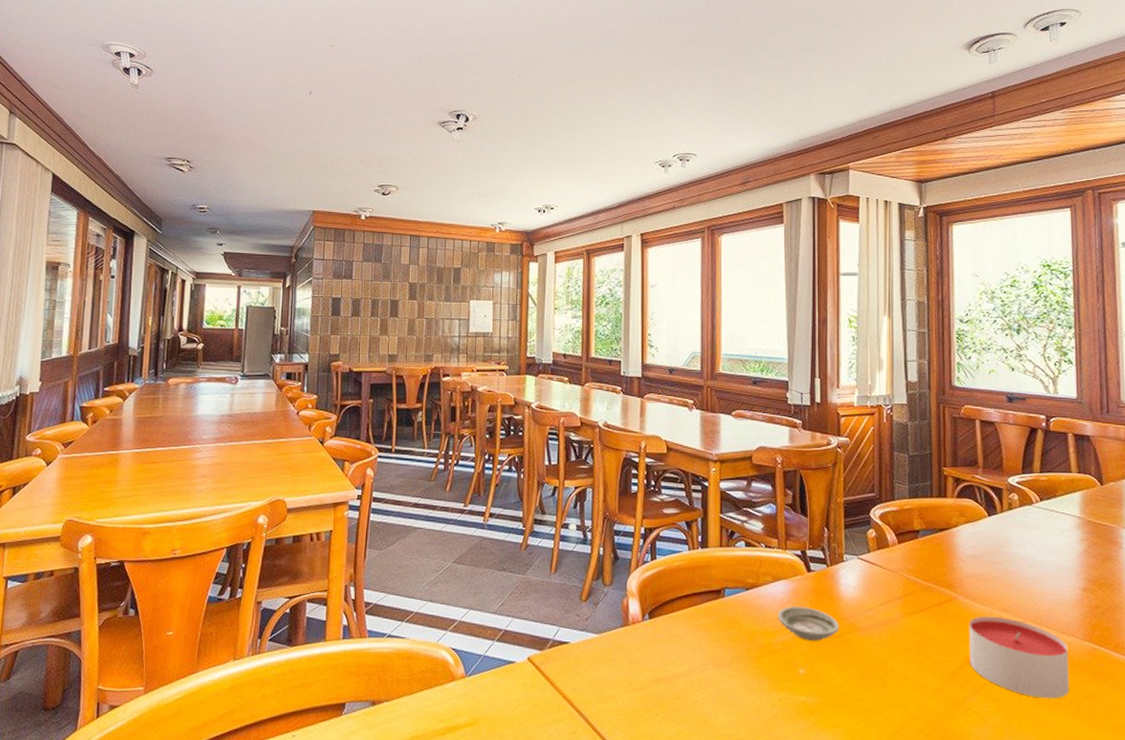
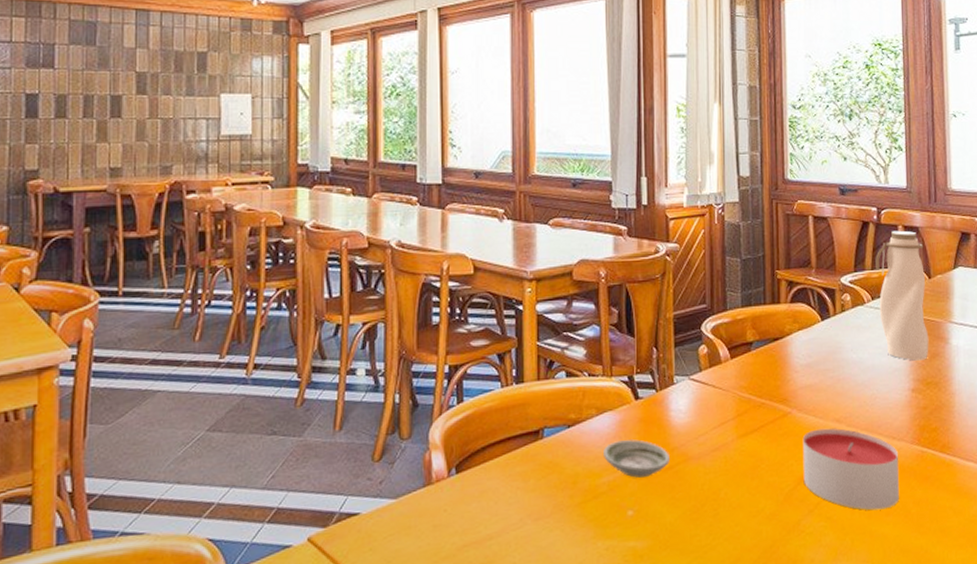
water bottle: none [1044,438,1101,562] -> present [875,230,929,361]

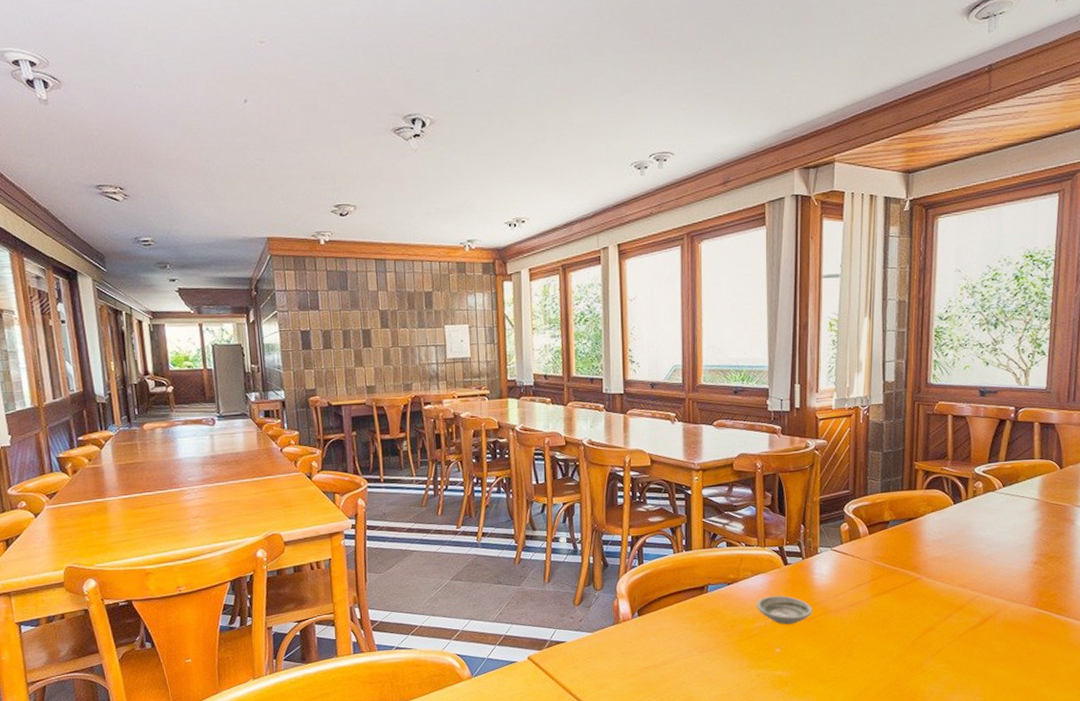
candle: present [802,428,899,511] -> none [928,591,1016,657]
water bottle: present [875,230,929,361] -> none [1009,426,1058,538]

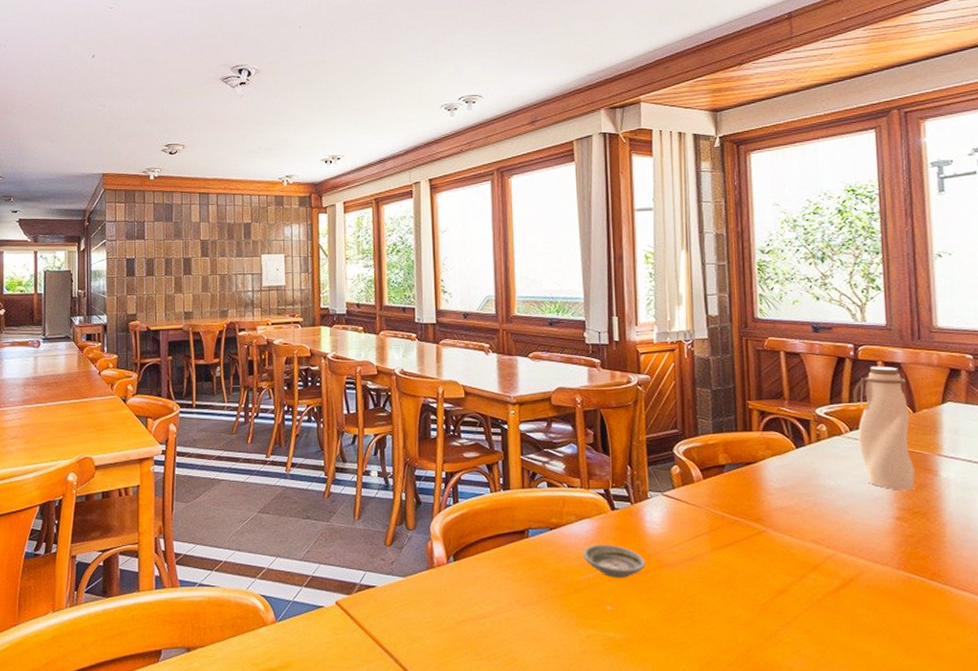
water bottle: none [1009,426,1058,538] -> present [853,366,915,490]

